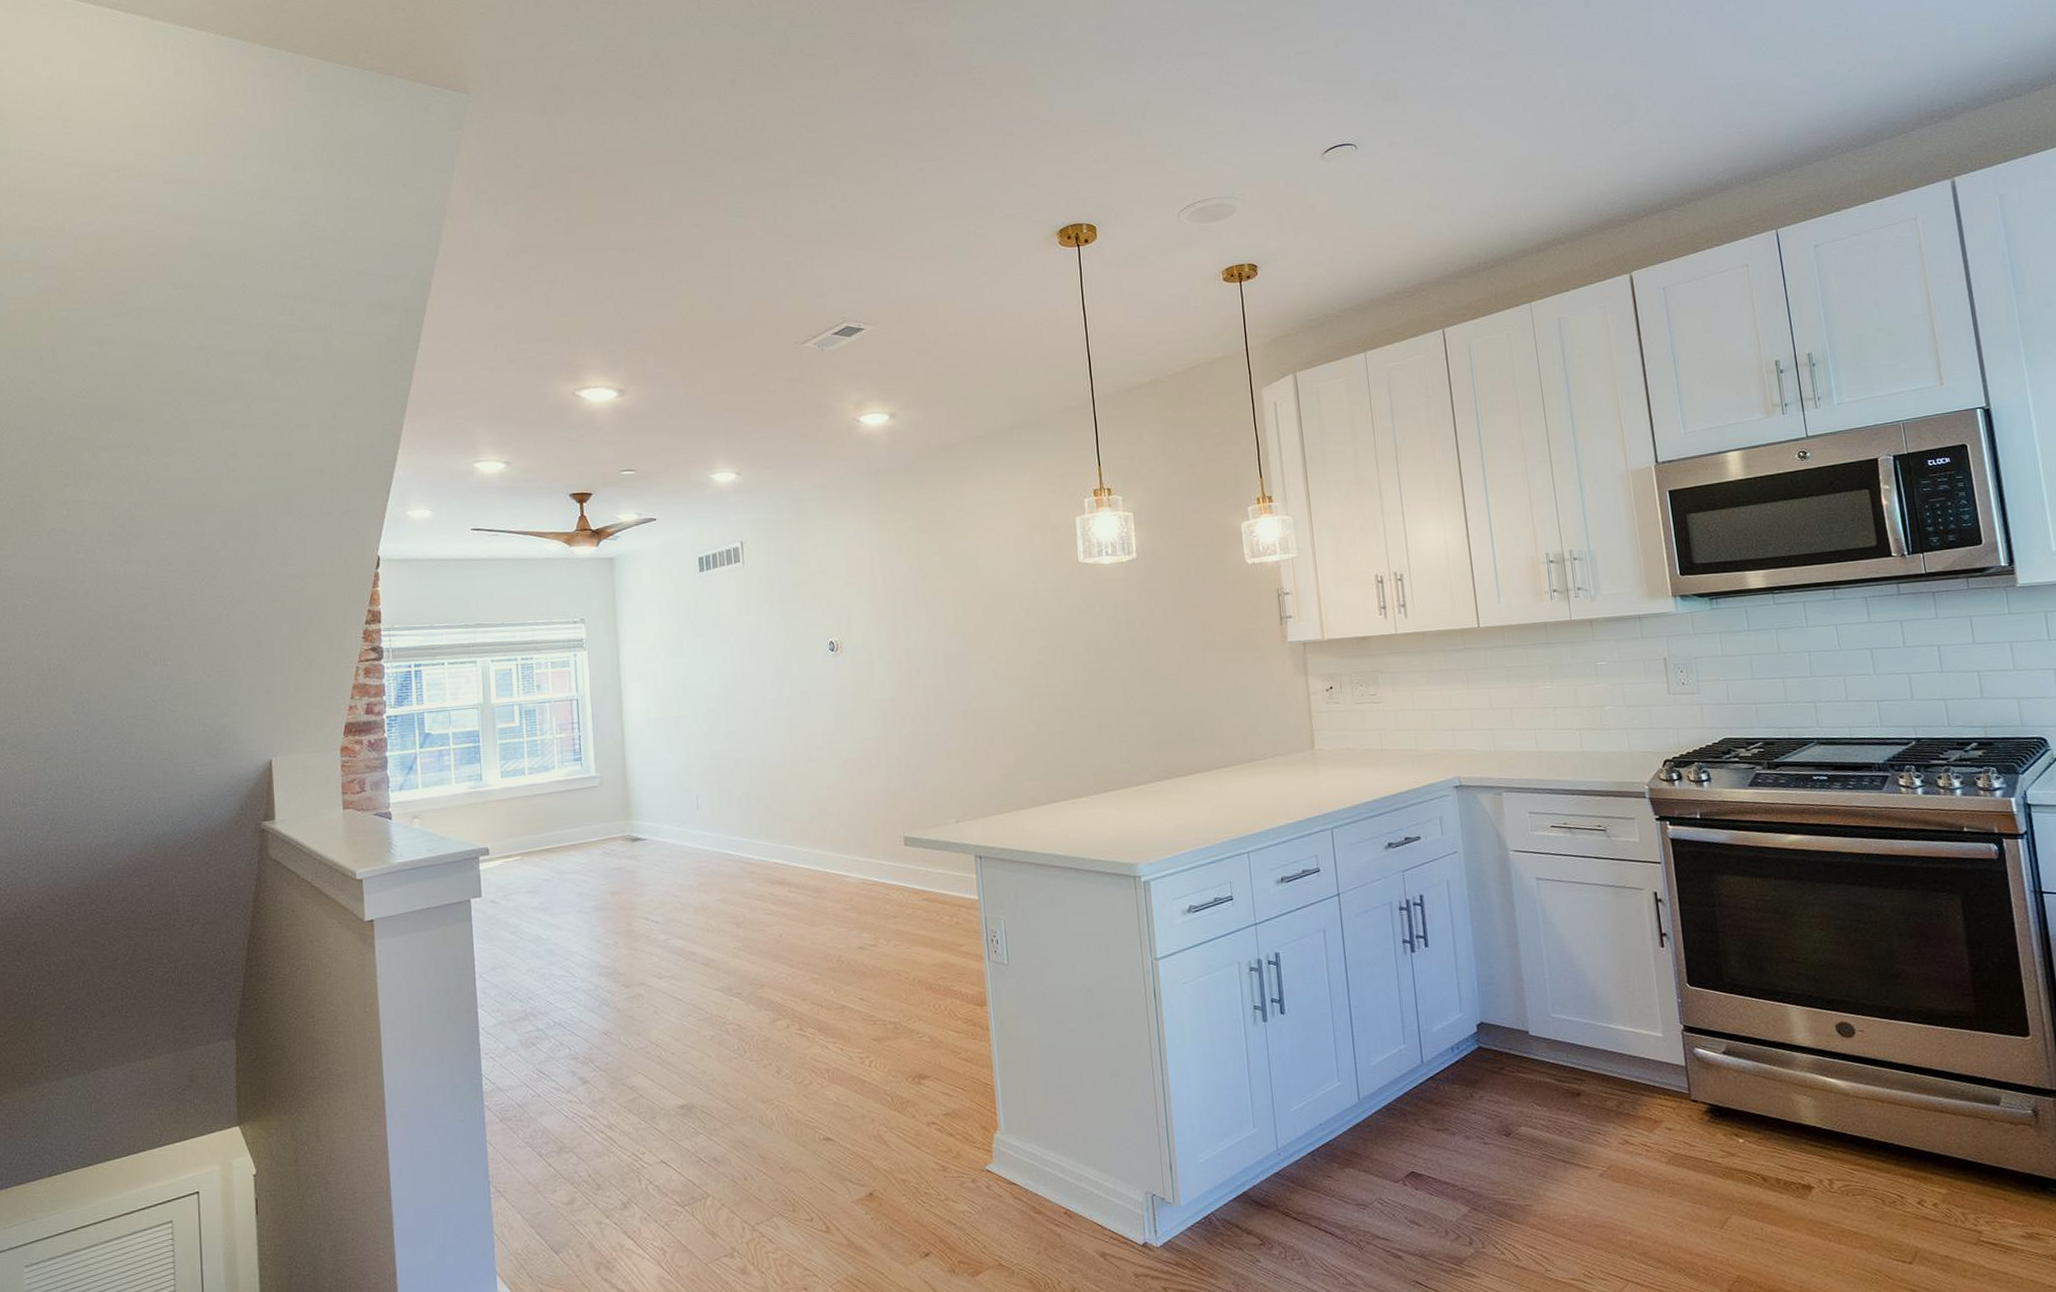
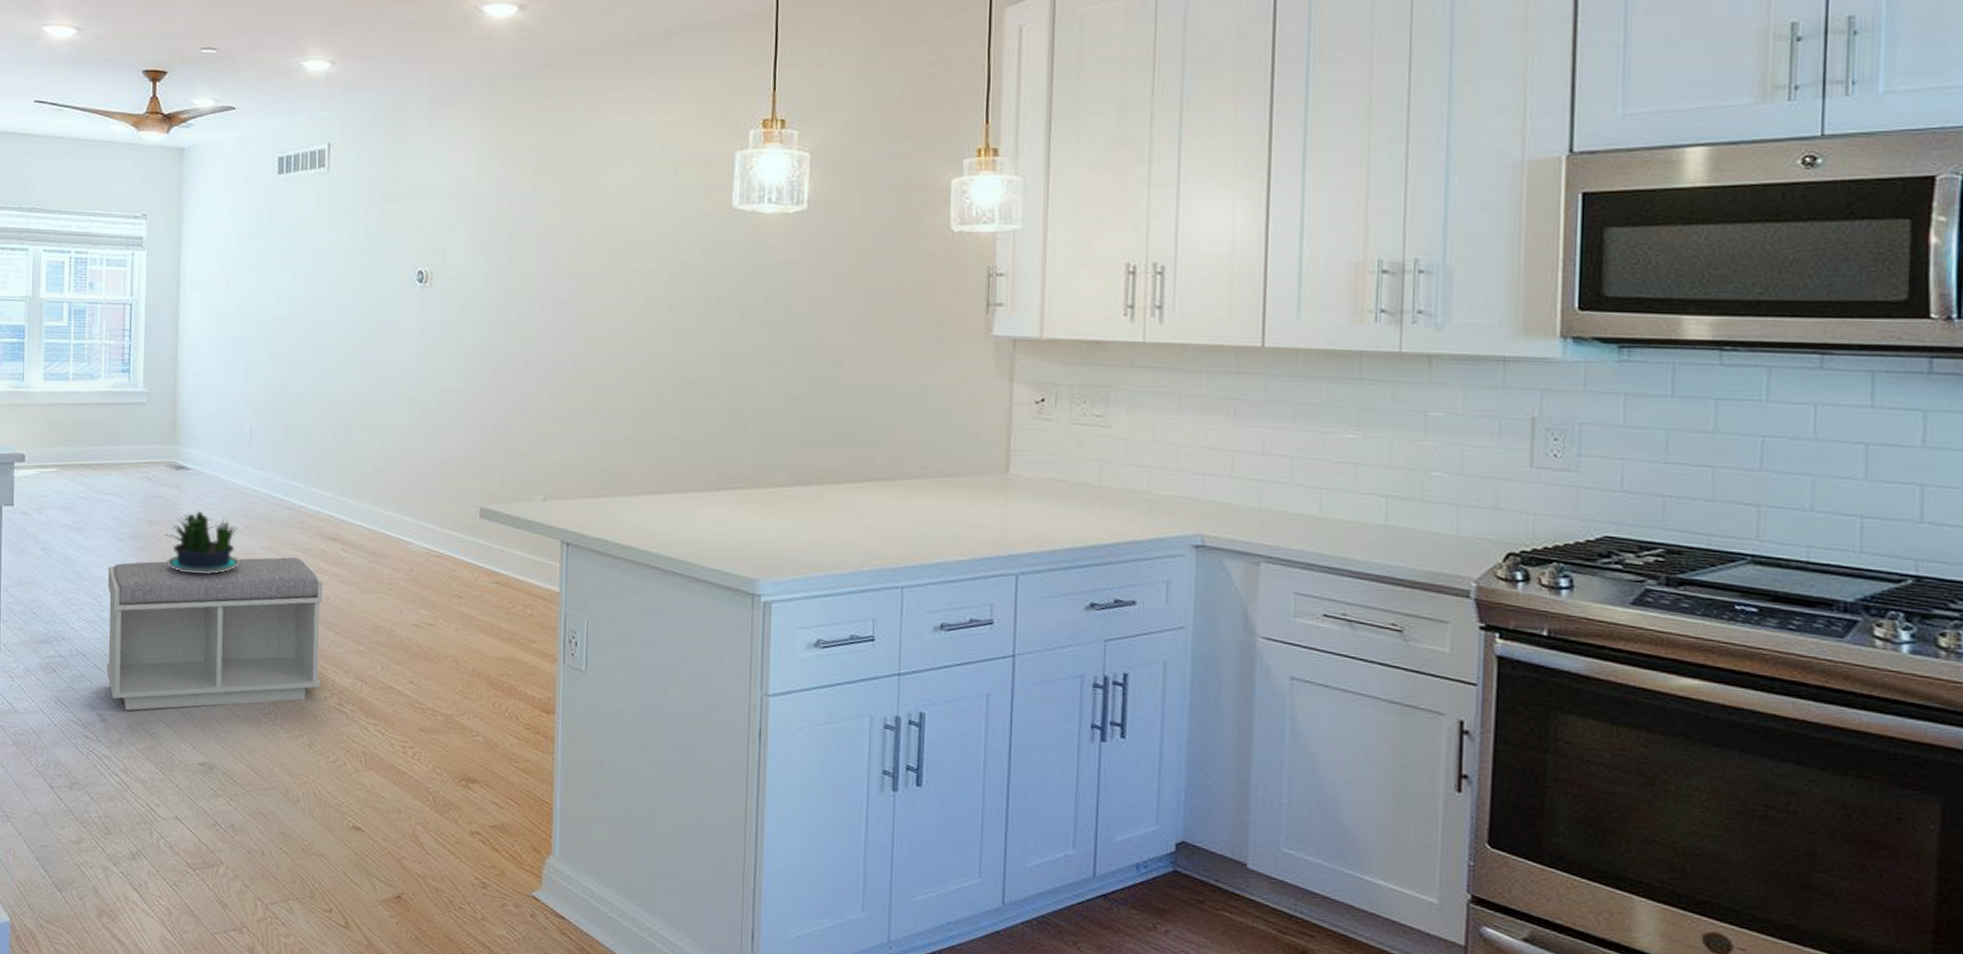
bench: none [576,905,783,1070] -> present [106,557,323,711]
potted plant: none [628,876,699,934] -> present [165,511,240,574]

